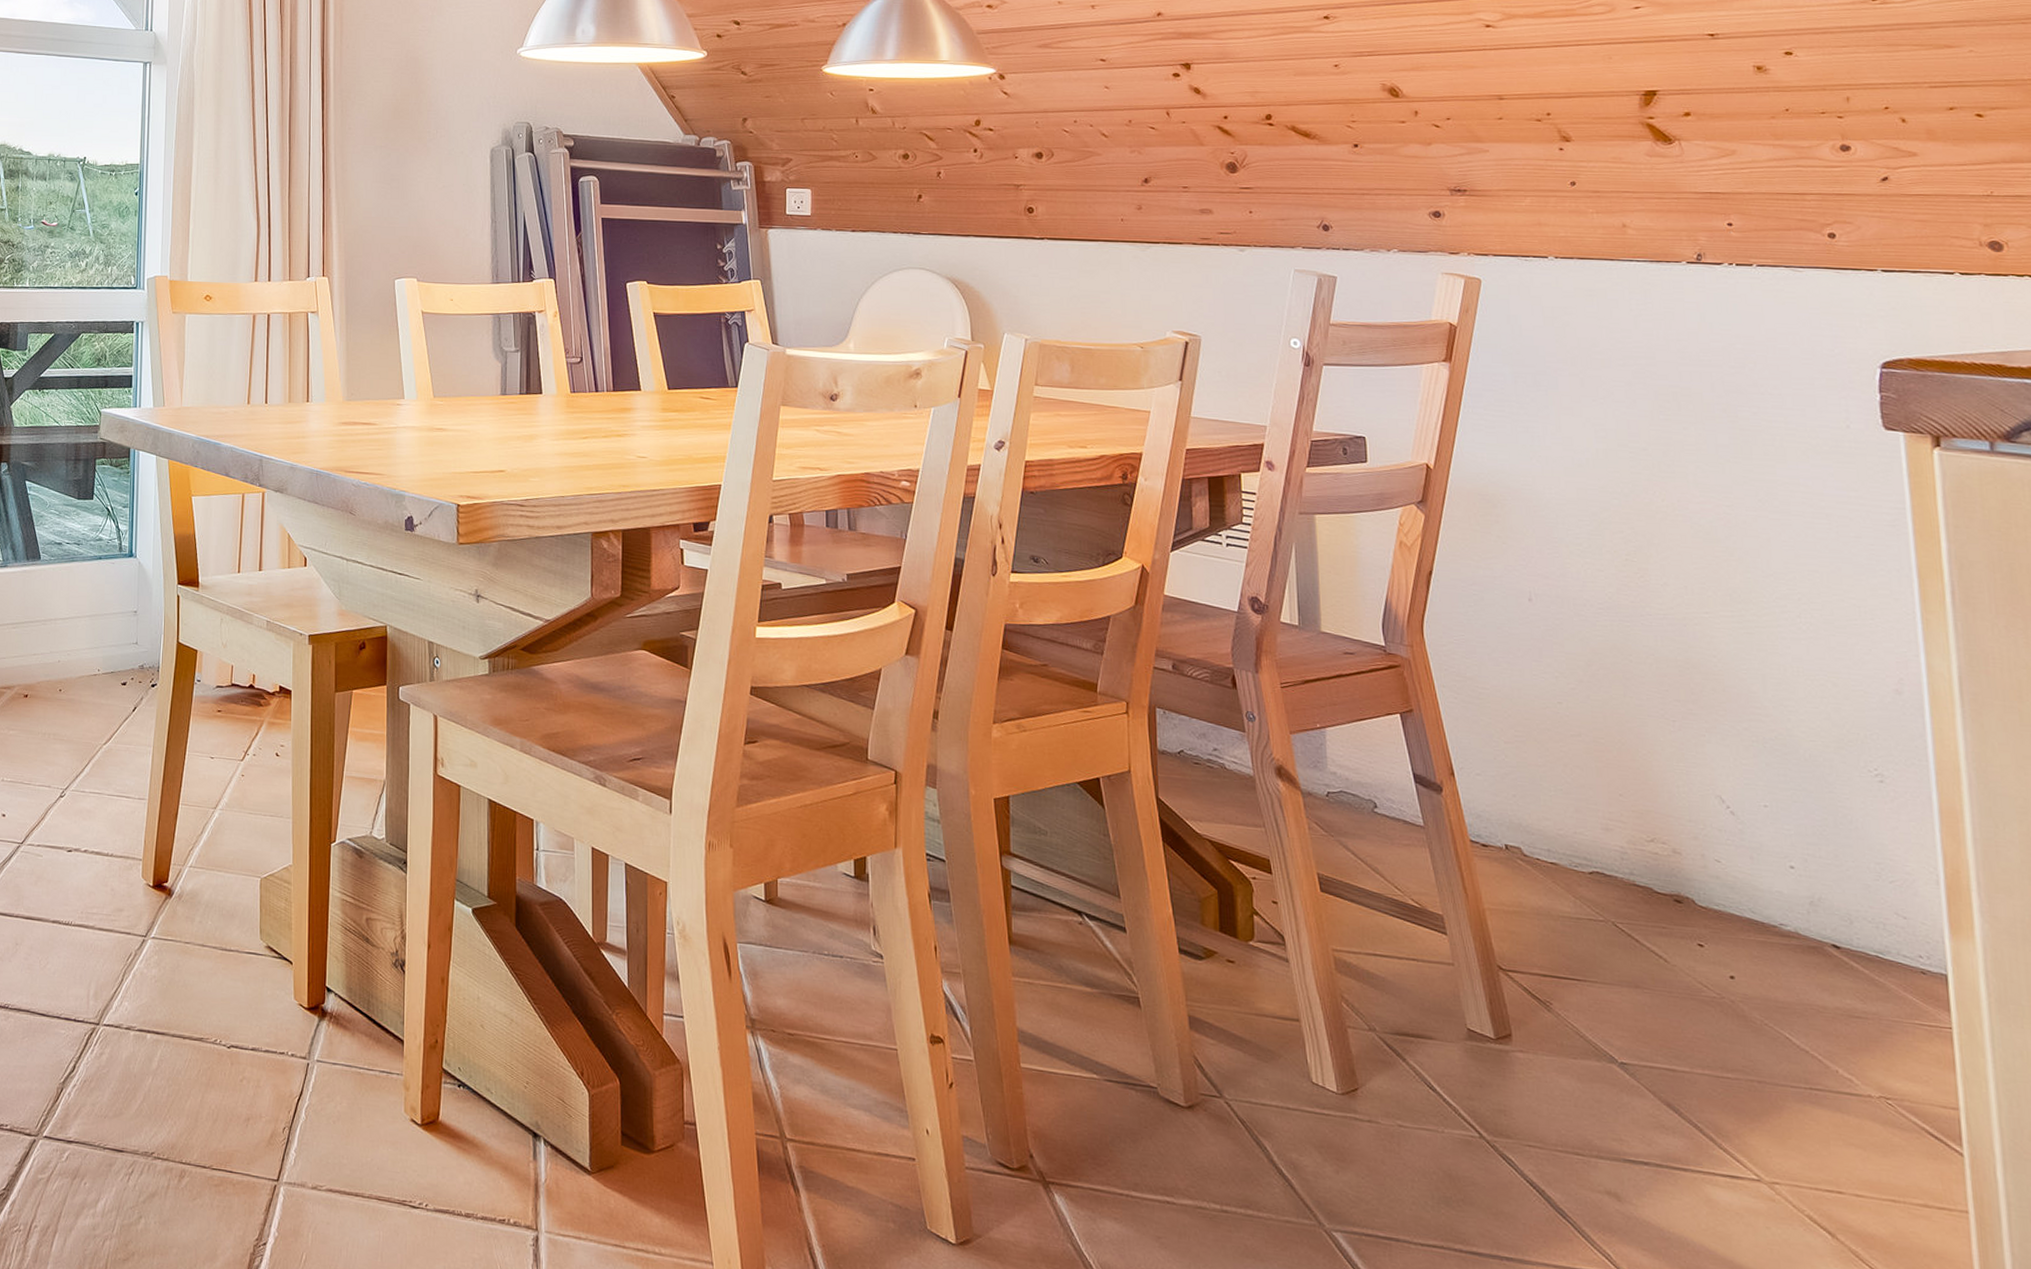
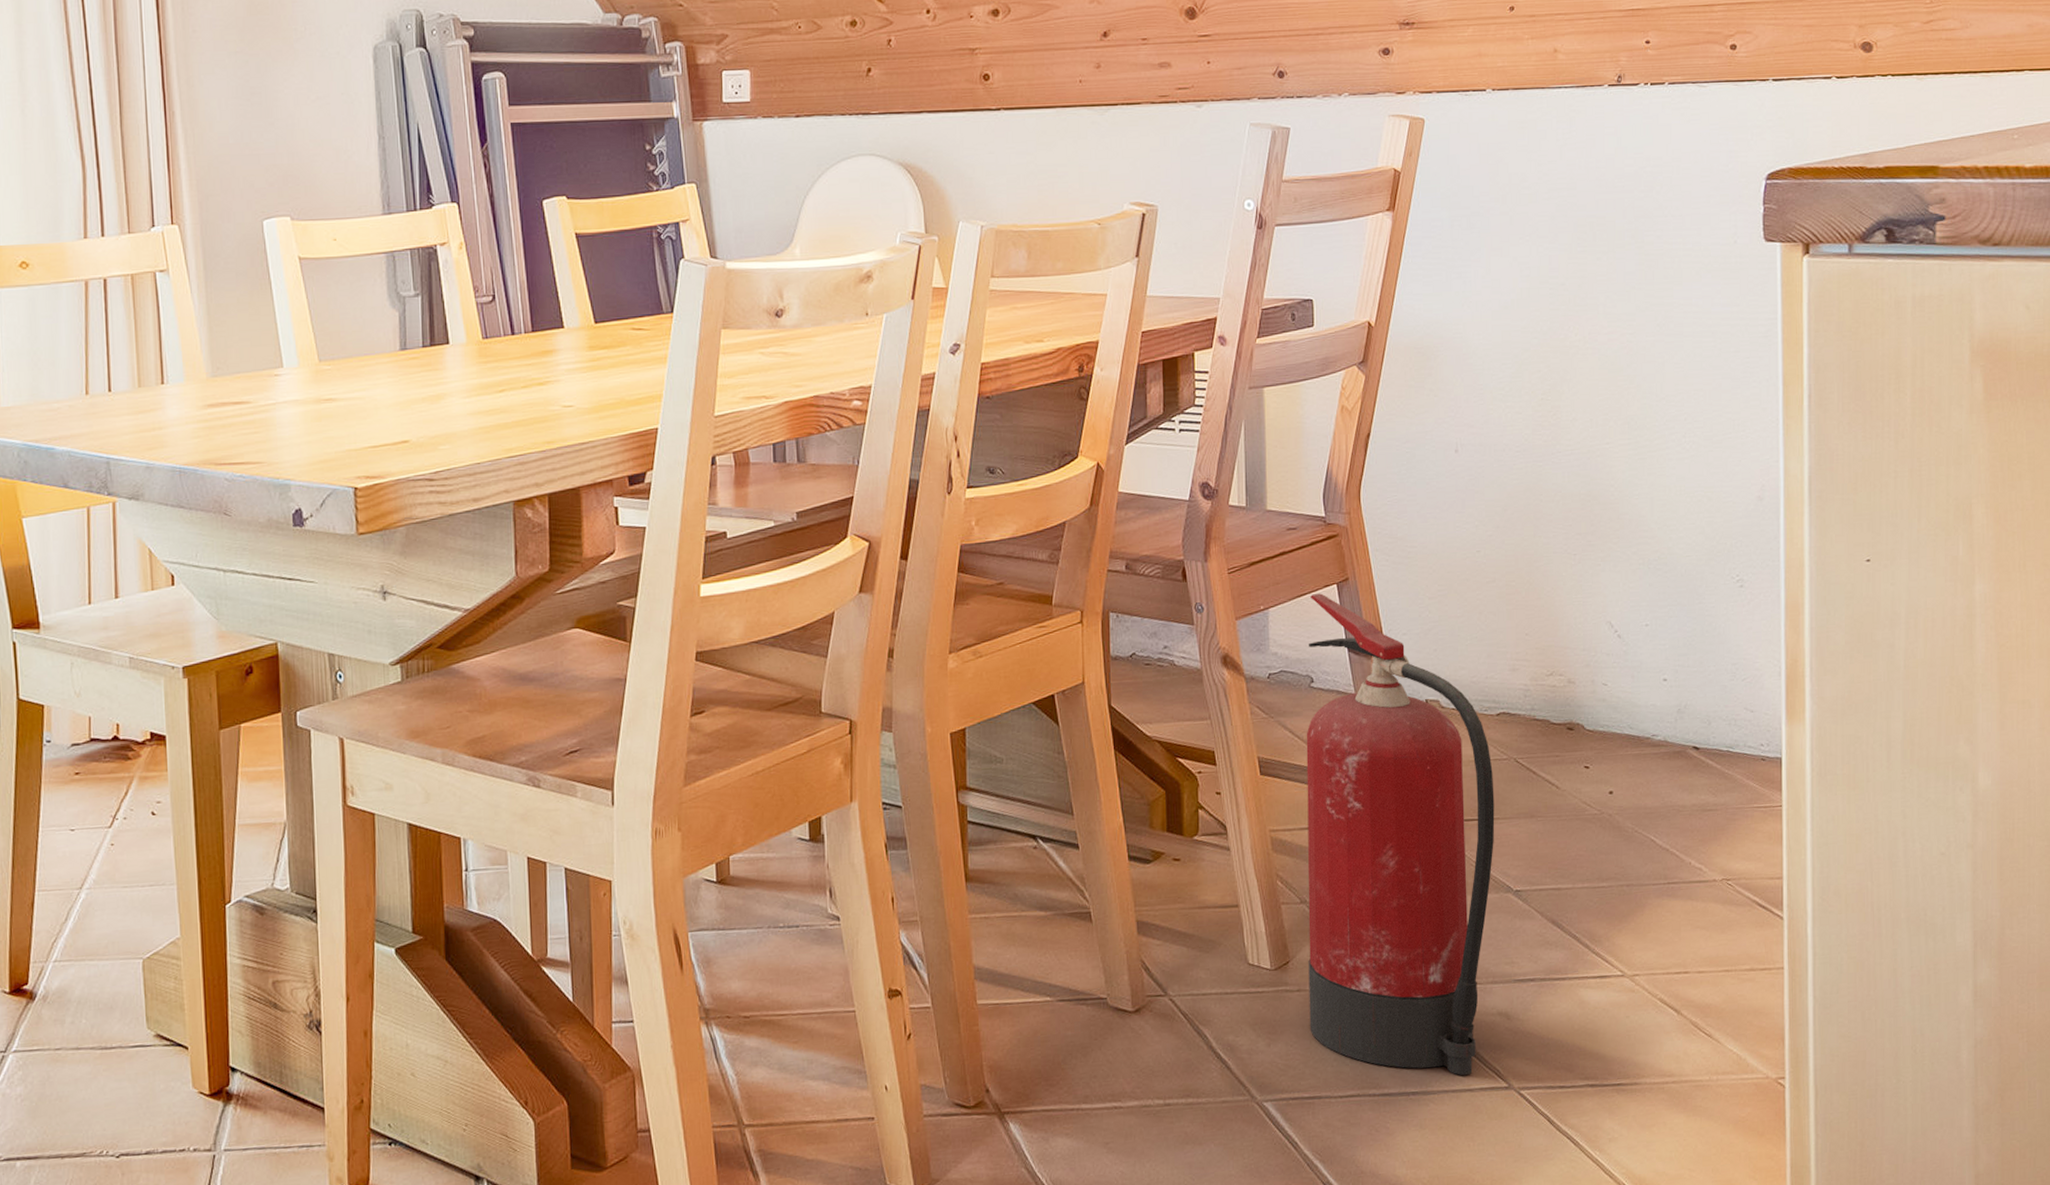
fire extinguisher: none [1369,720,1593,1253] -> present [1306,593,1495,1076]

